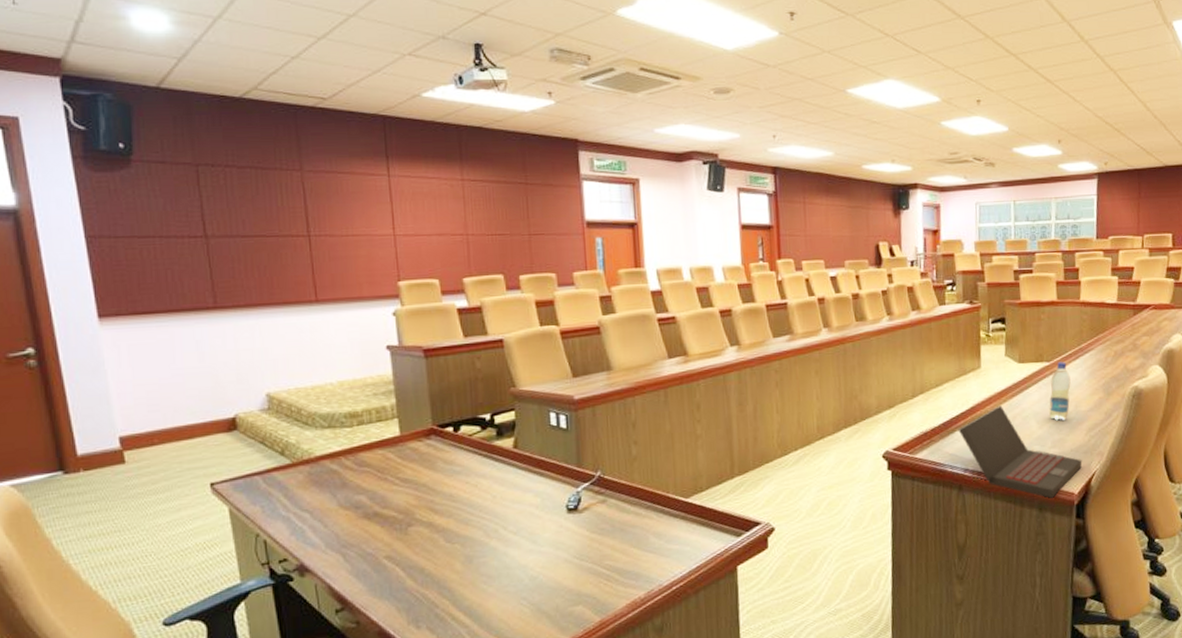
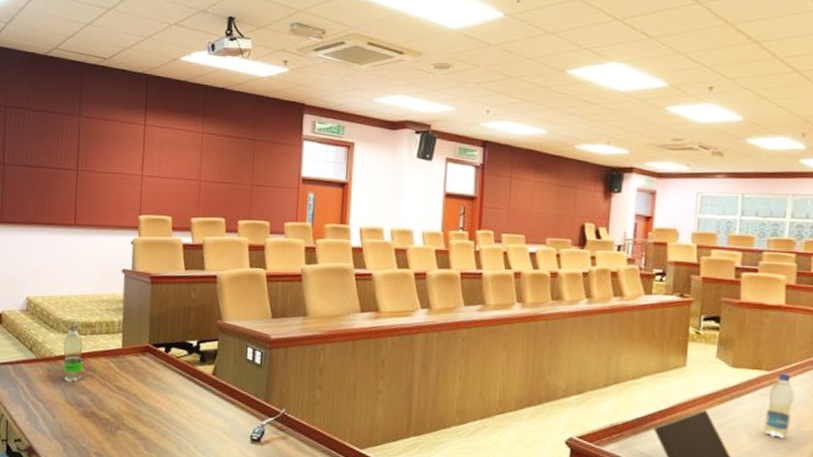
bottle: none [324,417,355,483] -> present [63,325,83,382]

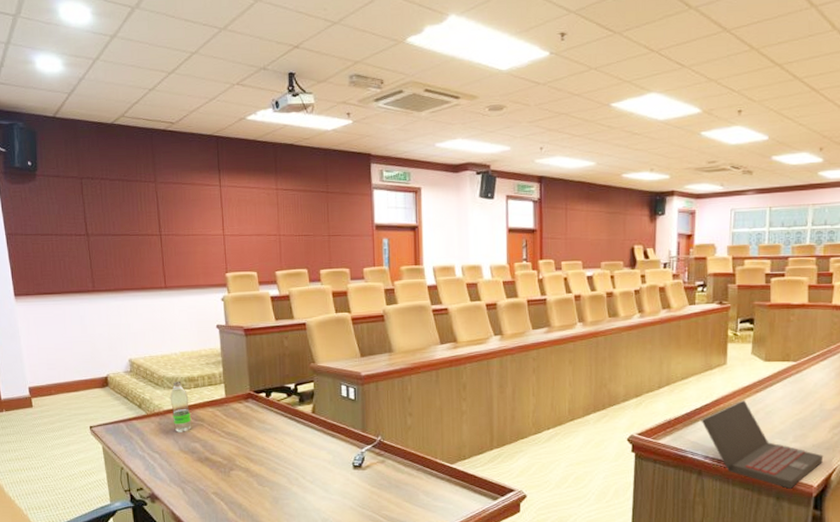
bottle: present [764,373,794,438] -> none [793,362,817,417]

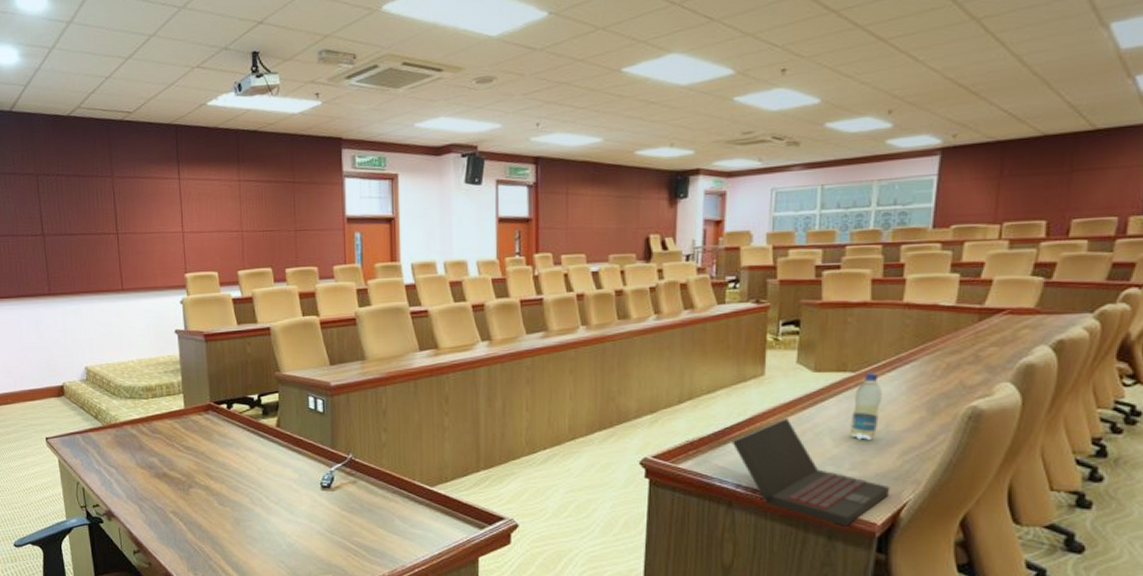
bottle: present [170,381,192,432] -> none [126,390,150,446]
bottle: none [793,362,817,417] -> present [850,373,882,440]

